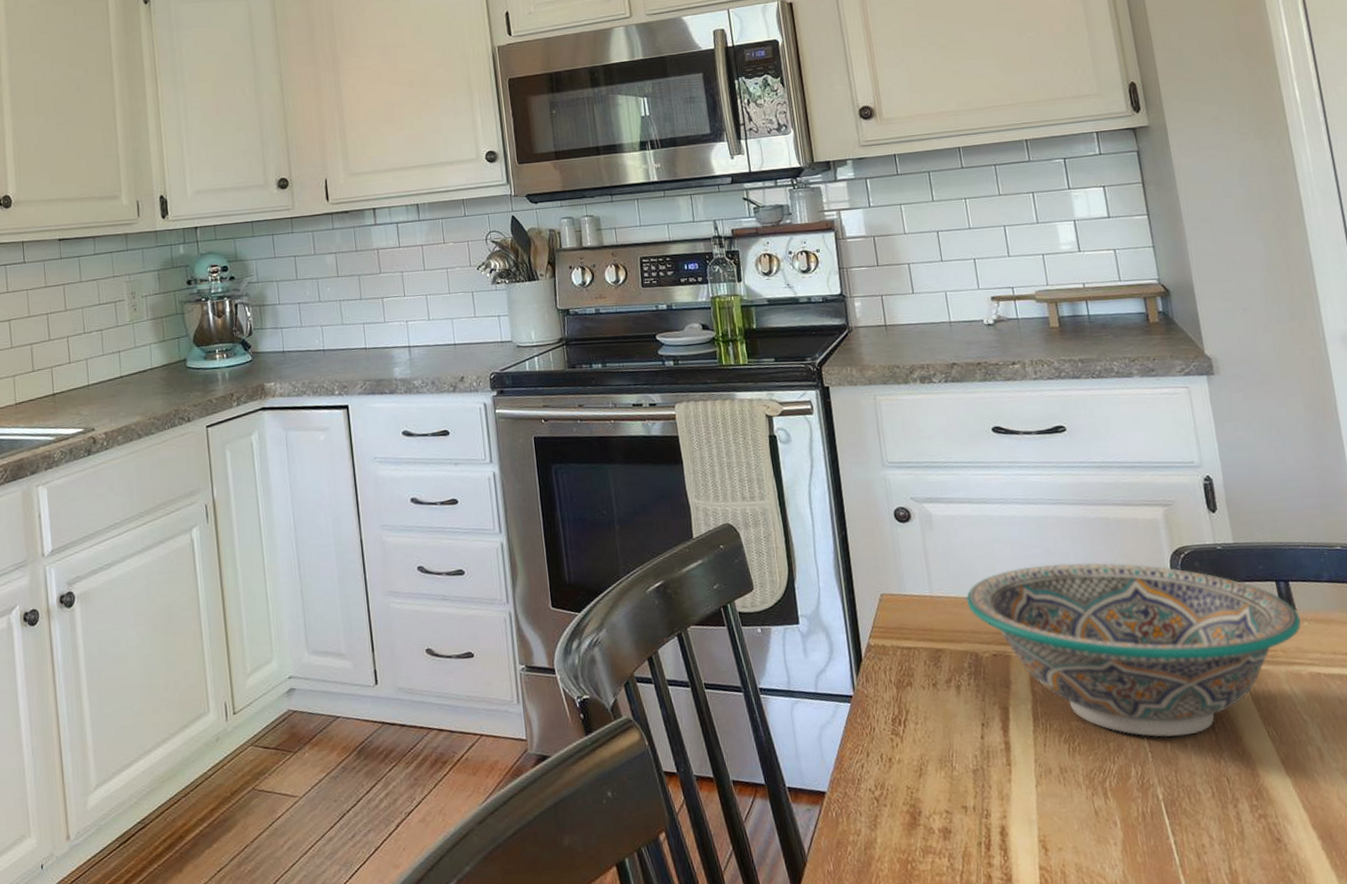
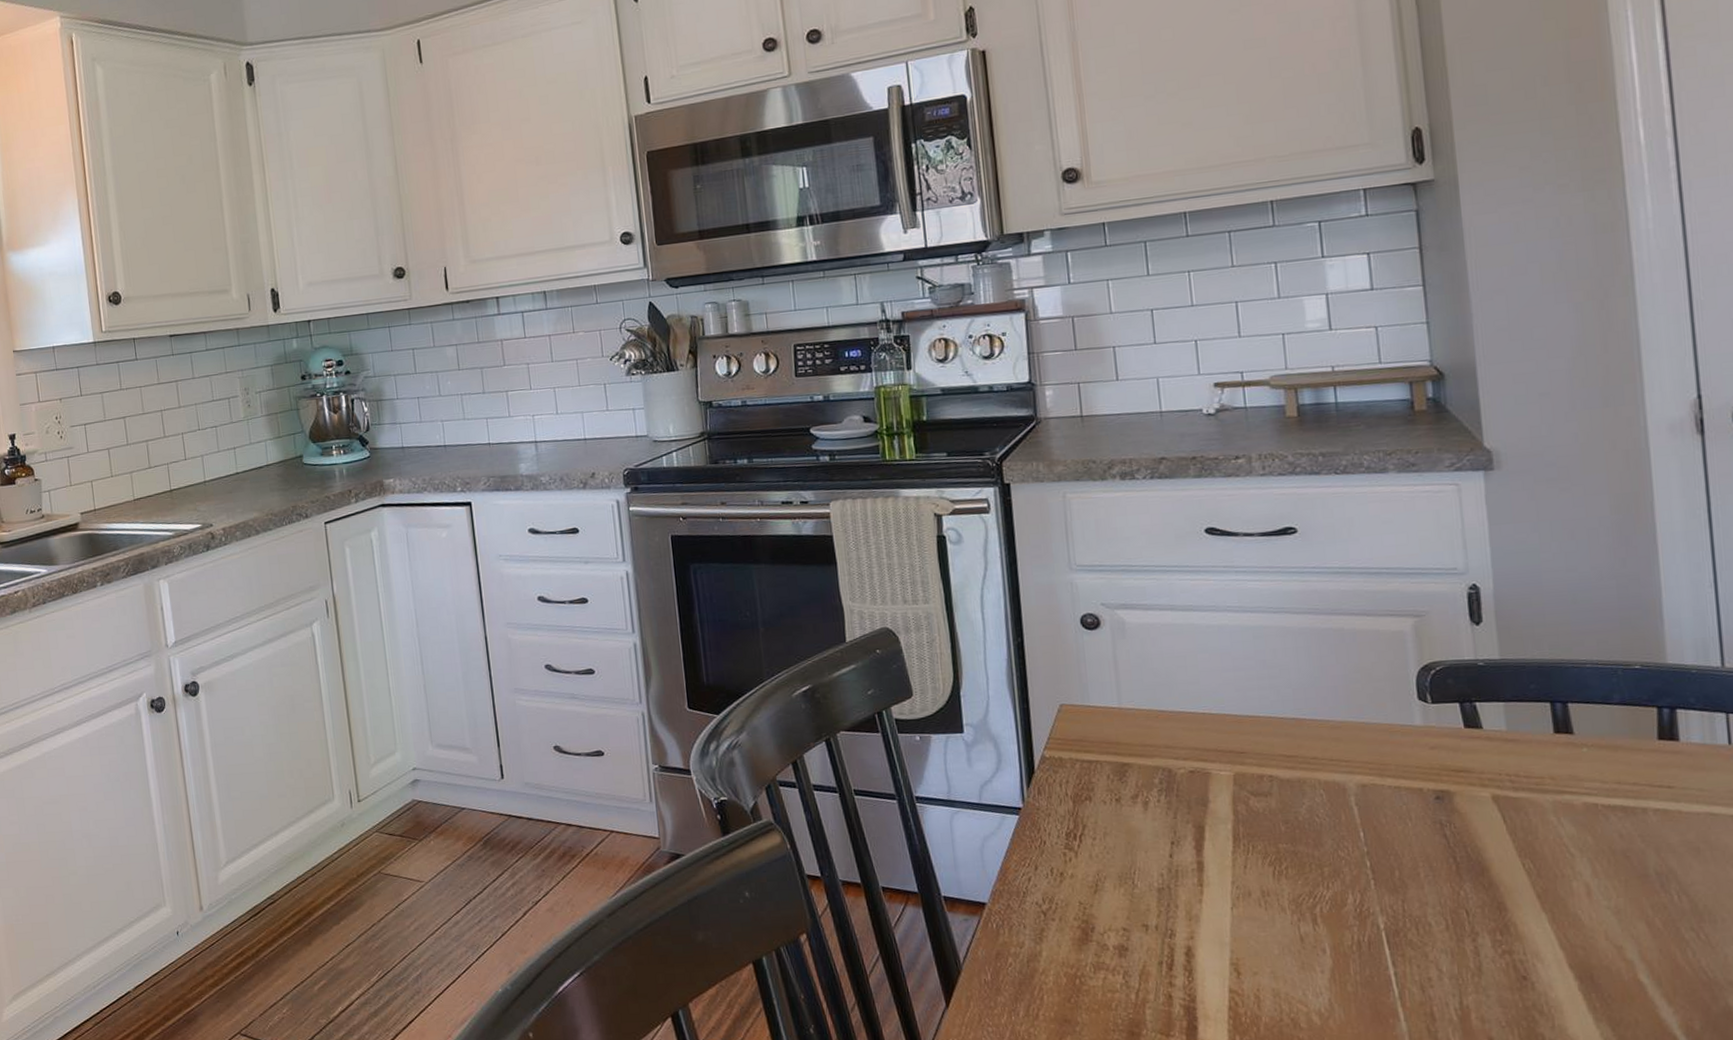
bowl: present [965,562,1302,737] -> none [1160,676,1580,865]

